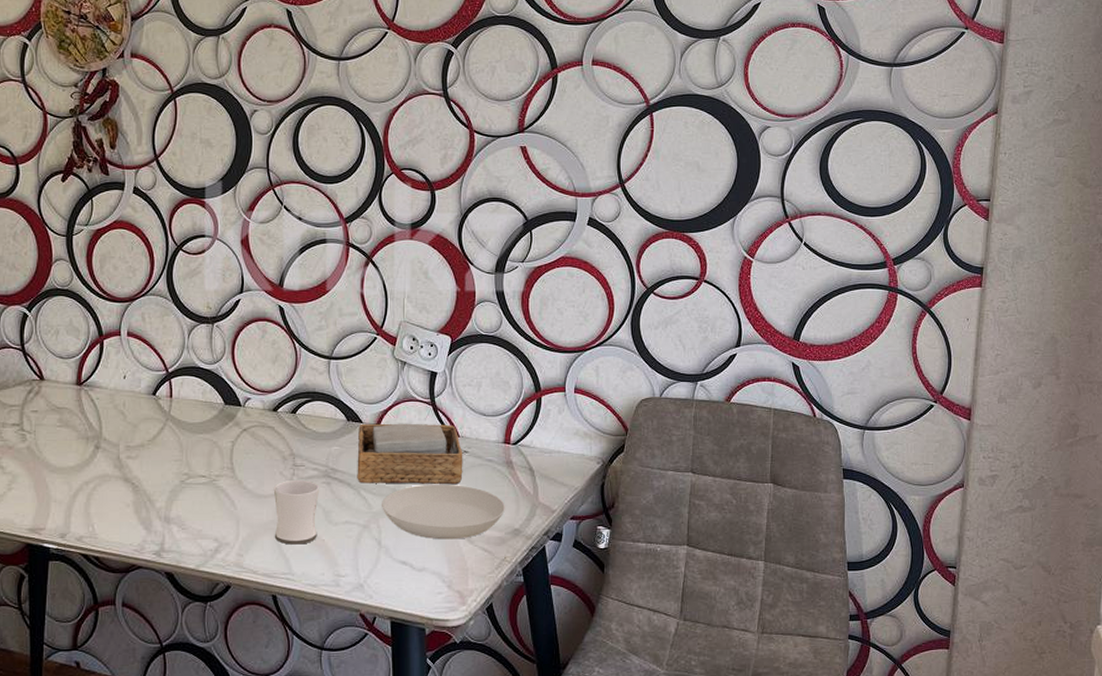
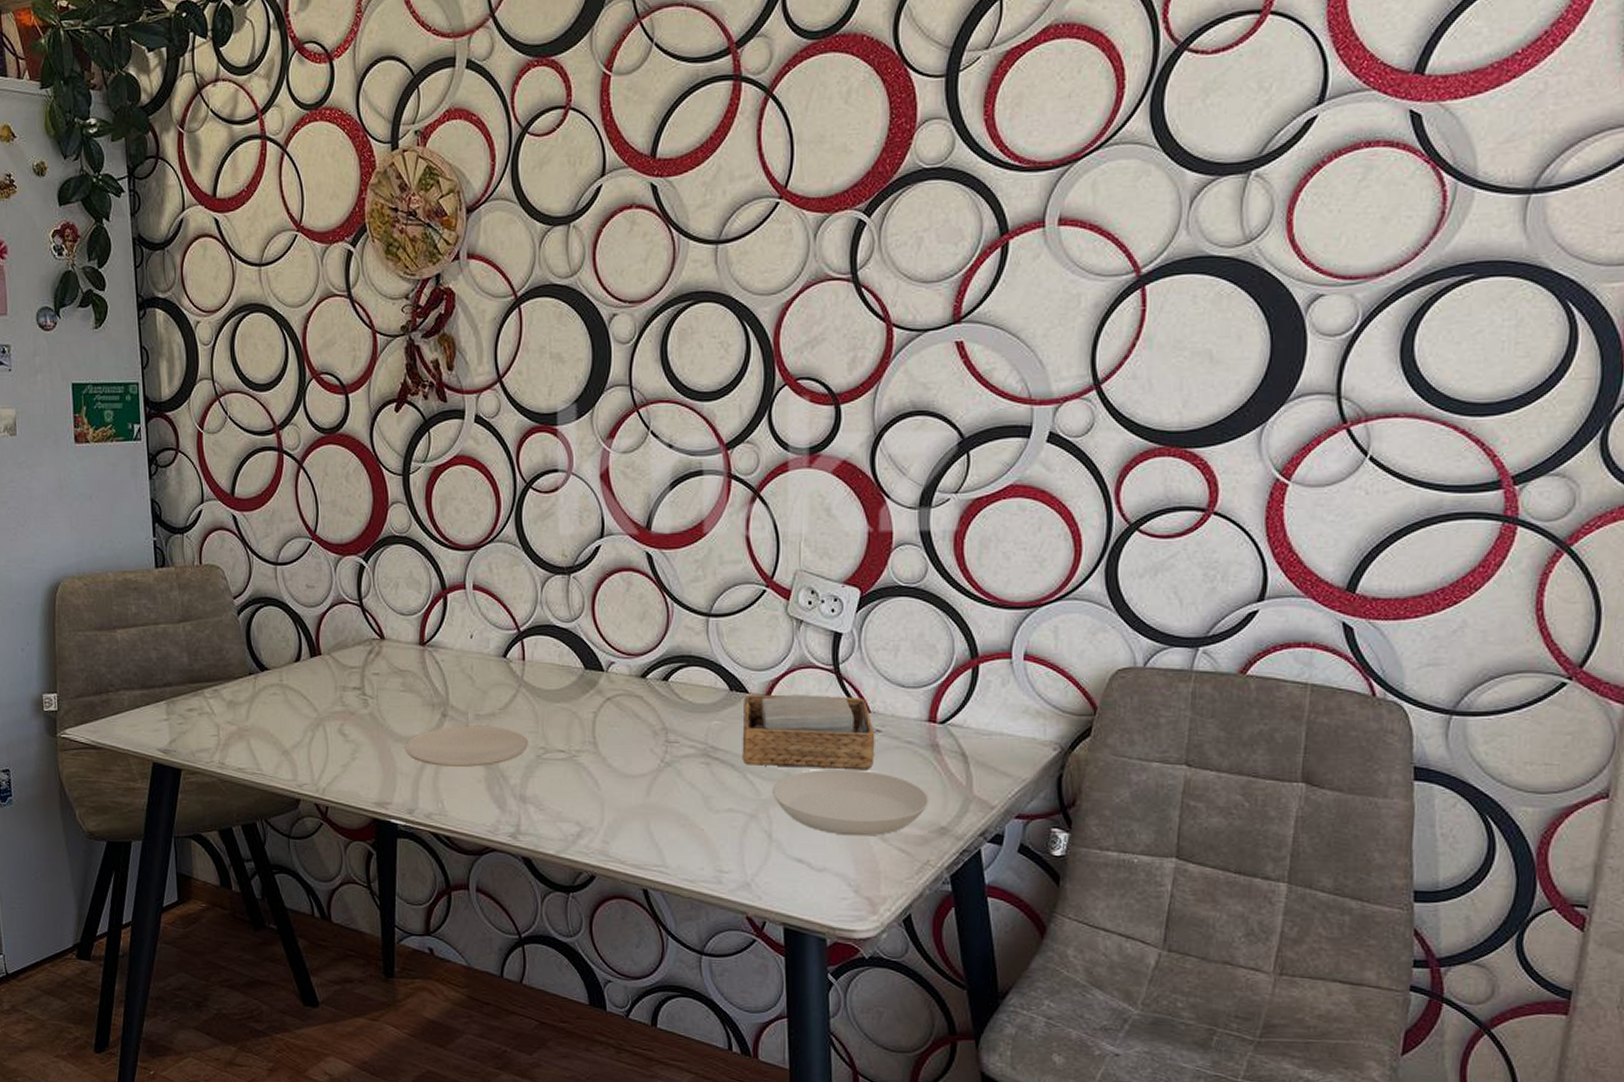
plate: none [59,455,174,494] -> present [405,725,529,768]
mug: present [273,479,320,545] -> none [642,758,698,834]

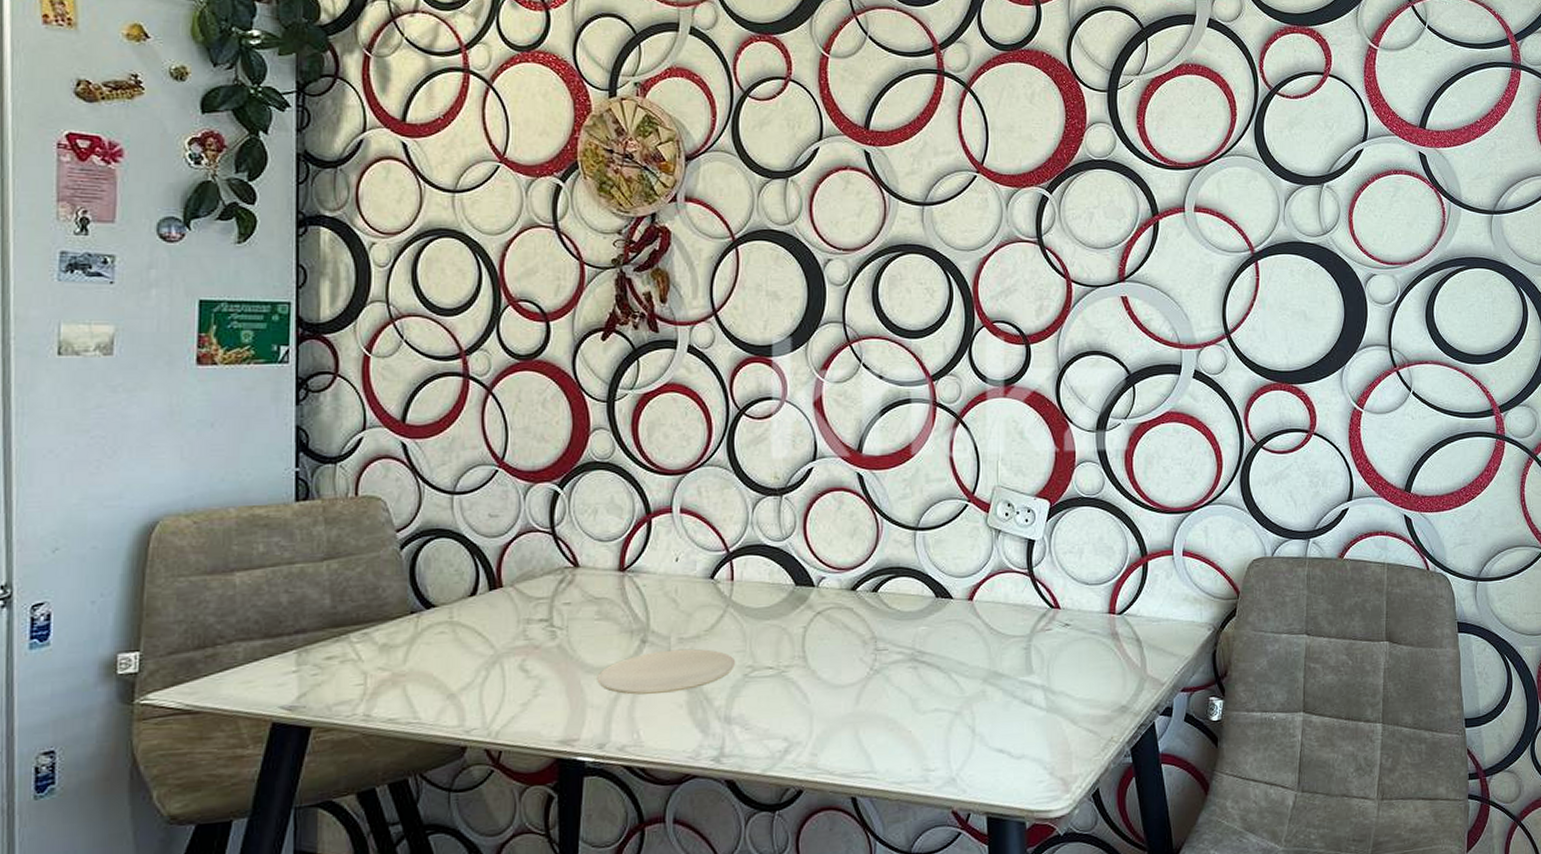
napkin holder: present [742,694,875,771] -> none [947,596,1065,666]
saucer: present [773,768,930,836] -> none [975,661,1112,723]

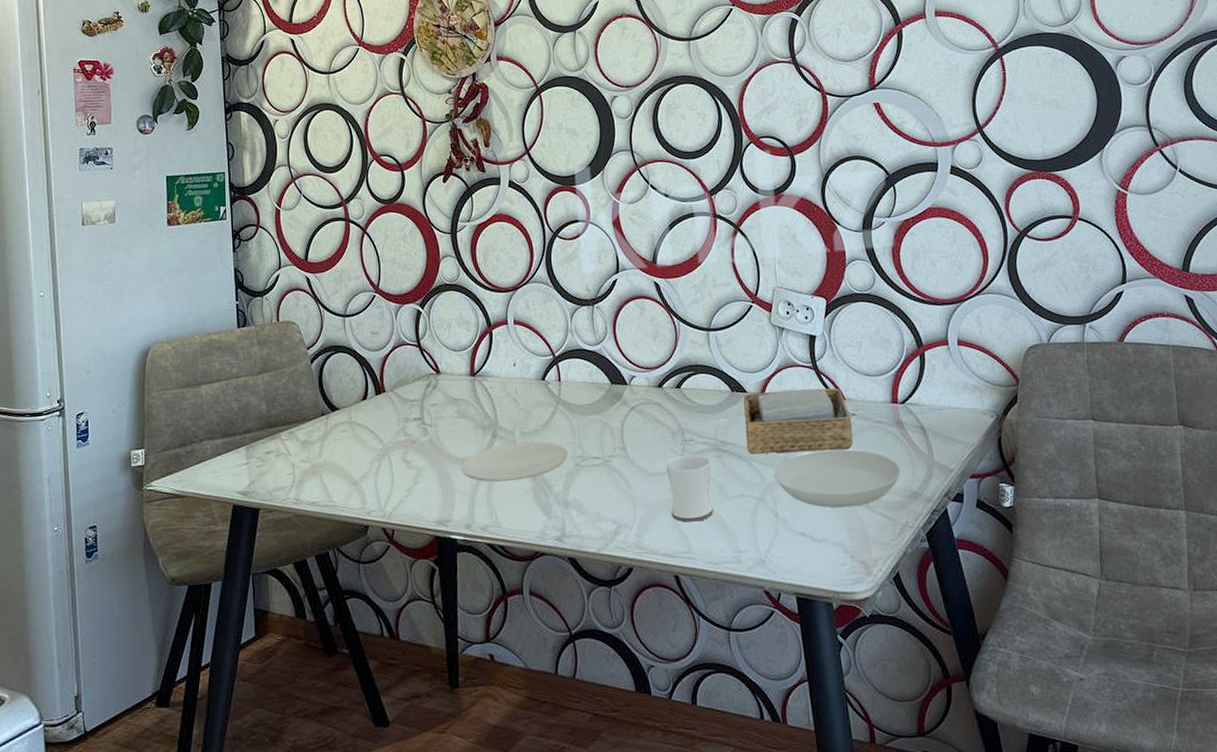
mug: none [852,665,906,739] -> present [665,454,714,523]
napkin holder: none [947,596,1065,666] -> present [743,387,853,455]
saucer: none [975,661,1112,723] -> present [774,449,902,508]

